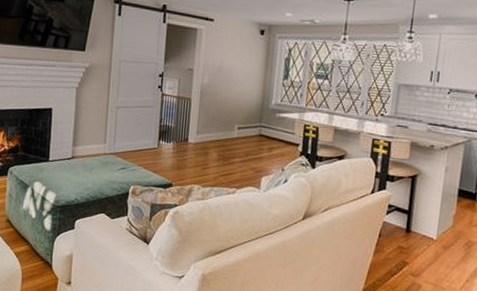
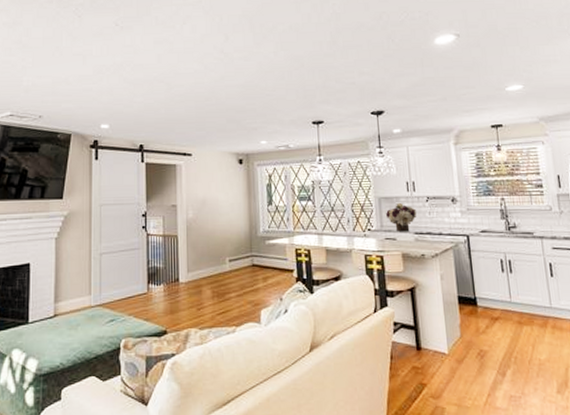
flower arrangement: none [402,91,435,121] -> present [385,202,416,231]

